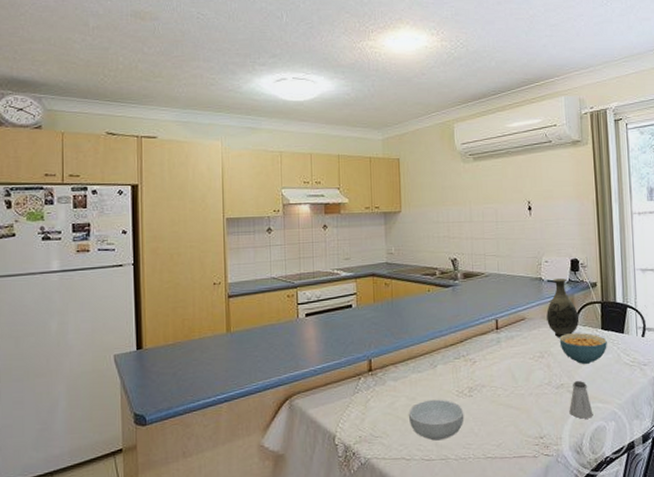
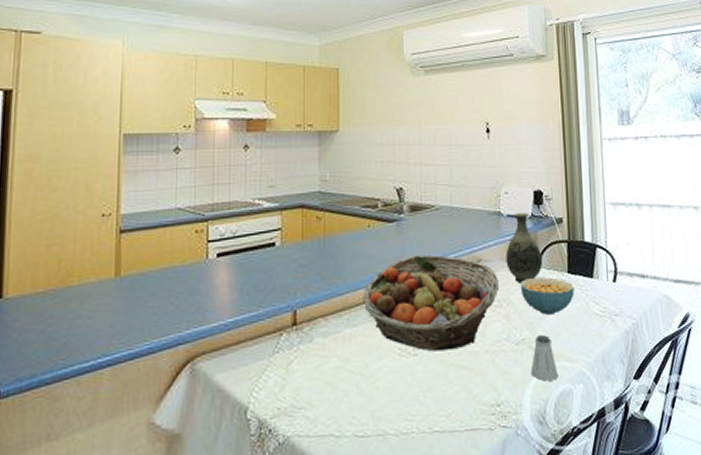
cereal bowl: present [408,399,464,441] -> none [339,359,407,412]
fruit basket: none [425,314,542,393] -> present [362,254,500,352]

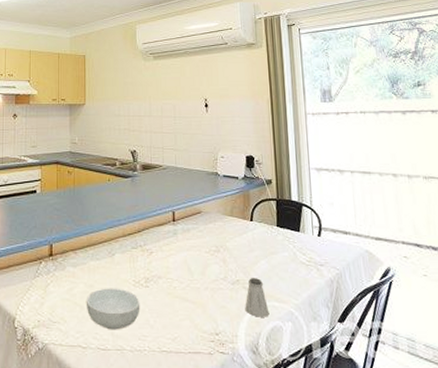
cereal bowl: none [339,359,407,412] -> present [86,288,140,330]
fruit basket: present [362,254,500,352] -> none [104,205,217,285]
vase: present [506,213,543,284] -> none [222,174,255,233]
cereal bowl: present [520,277,574,315] -> none [235,229,283,261]

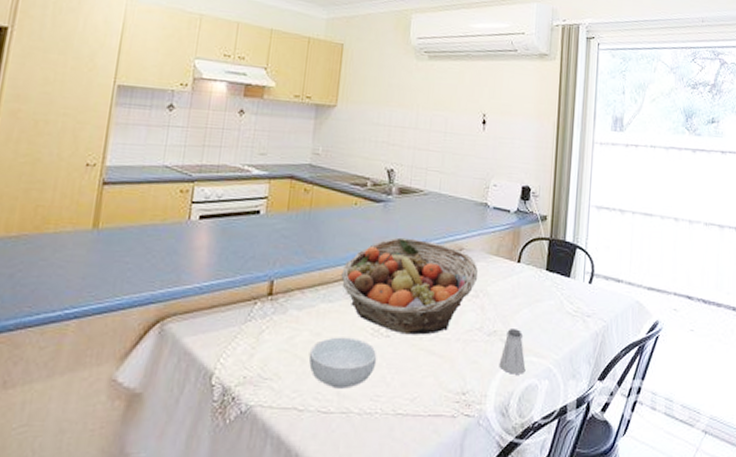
fruit basket: none [104,205,217,285] -> present [341,237,479,335]

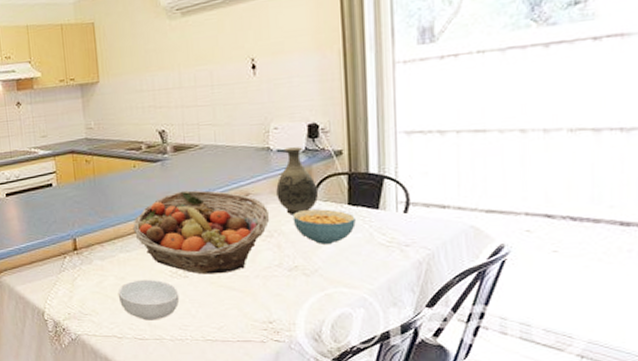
vase: none [487,206,524,276] -> present [276,147,319,215]
cereal bowl: none [498,272,551,309] -> present [292,209,356,244]
saltshaker: present [499,329,526,374] -> none [305,263,336,304]

